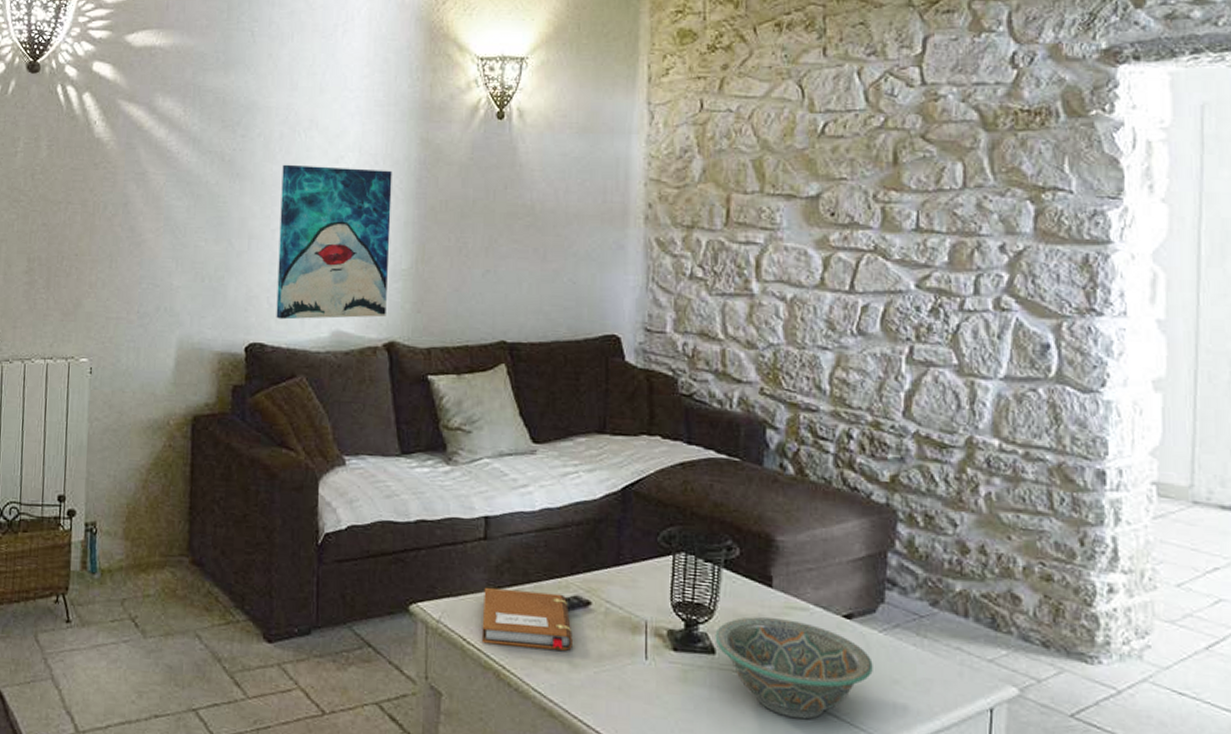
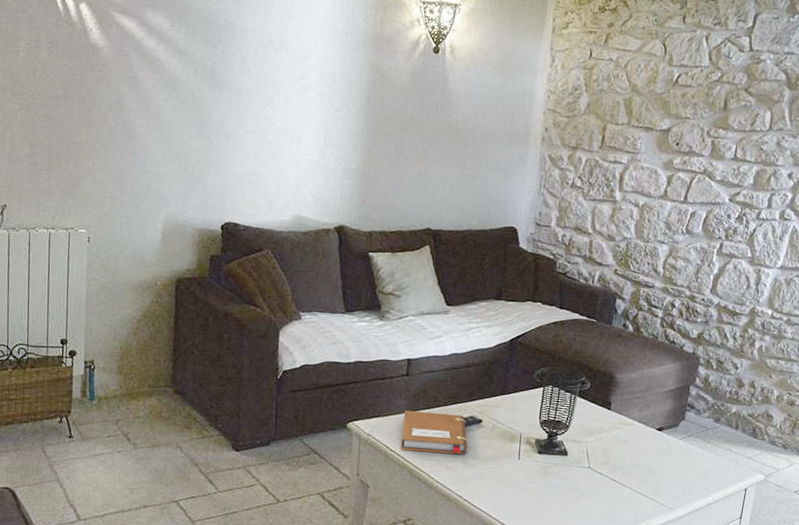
wall art: present [276,164,392,320] -> none [248,77,347,206]
decorative bowl: present [715,617,873,720] -> none [568,430,673,498]

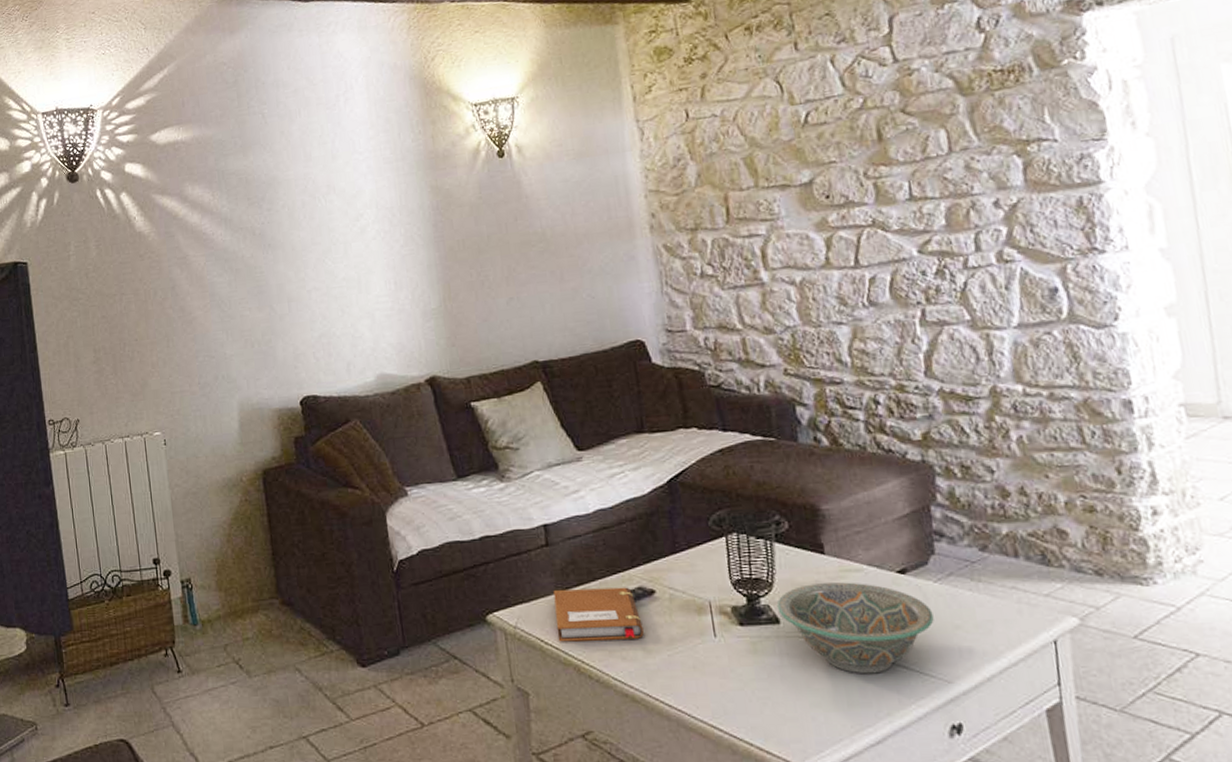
decorative bowl: none [568,430,673,498] -> present [777,582,934,674]

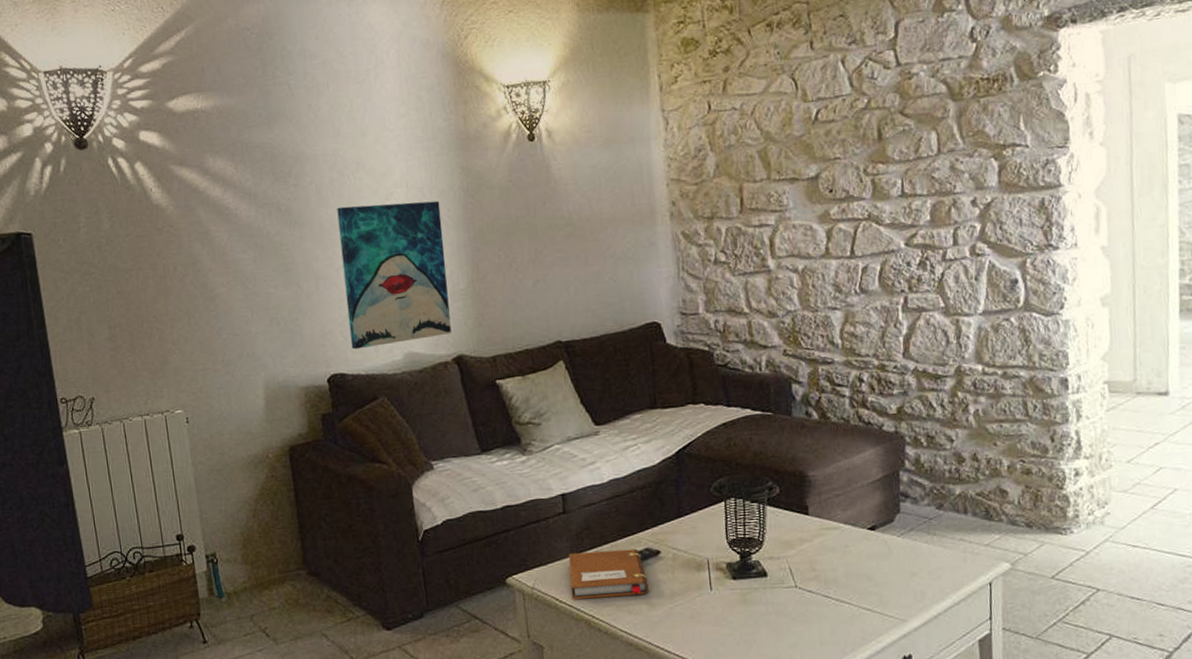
wall art: none [308,220,424,371] -> present [337,200,452,350]
decorative bowl: present [777,582,934,674] -> none [765,538,895,617]

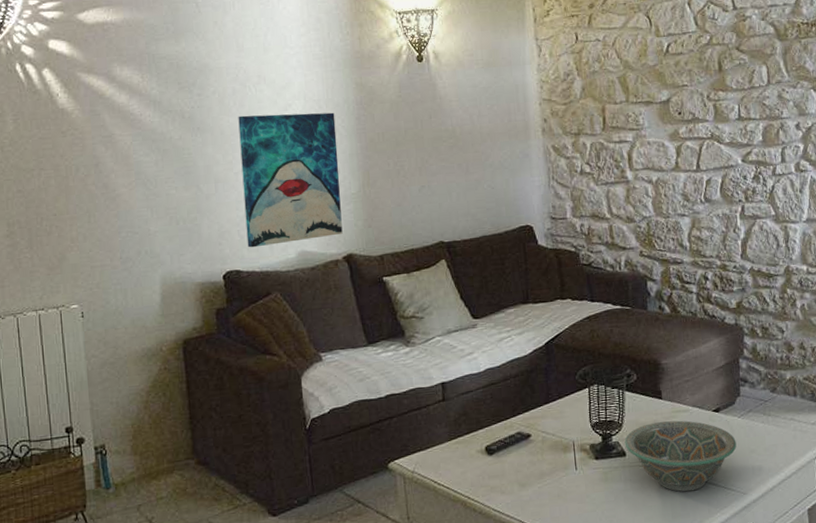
notebook: present [568,548,649,600] -> none [447,433,520,482]
decorative bowl: none [765,538,895,617] -> present [624,420,737,492]

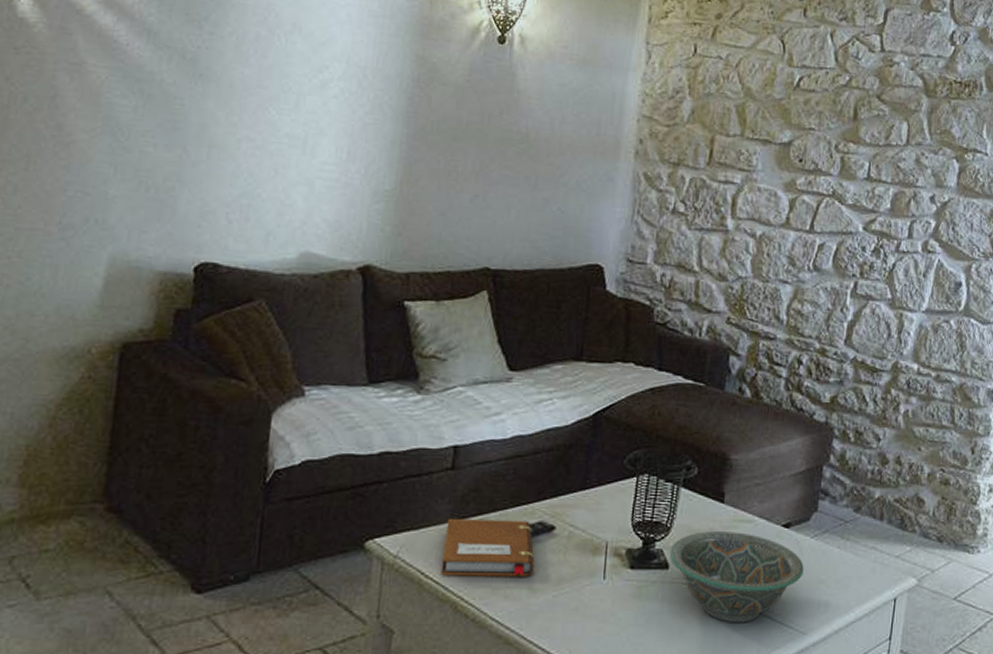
wall art: present [238,112,343,248] -> none [235,68,382,239]
notebook: none [447,433,520,482] -> present [440,518,535,577]

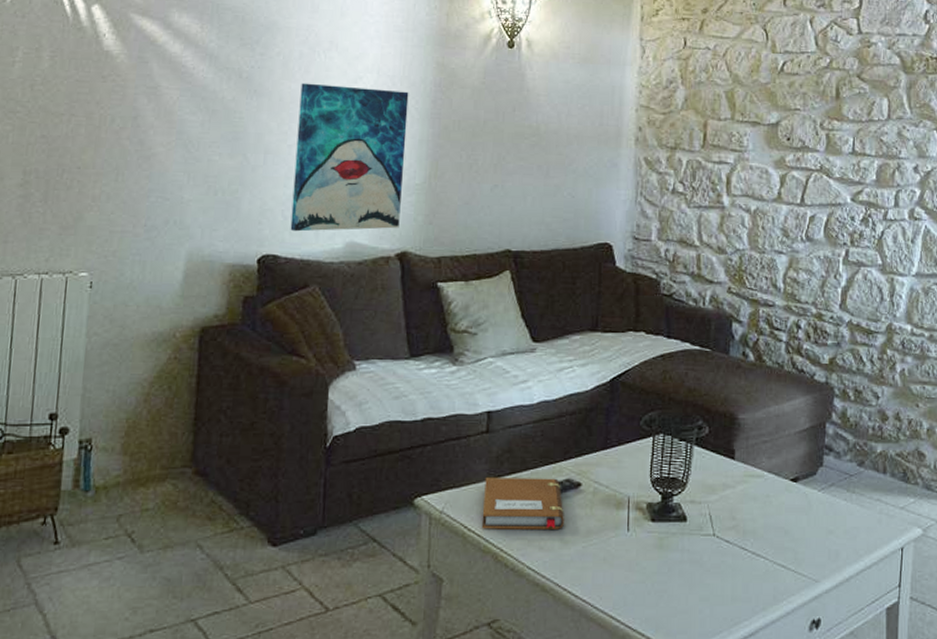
wall art: none [235,68,382,239] -> present [290,83,409,232]
decorative bowl: present [669,531,804,623] -> none [686,486,813,572]

